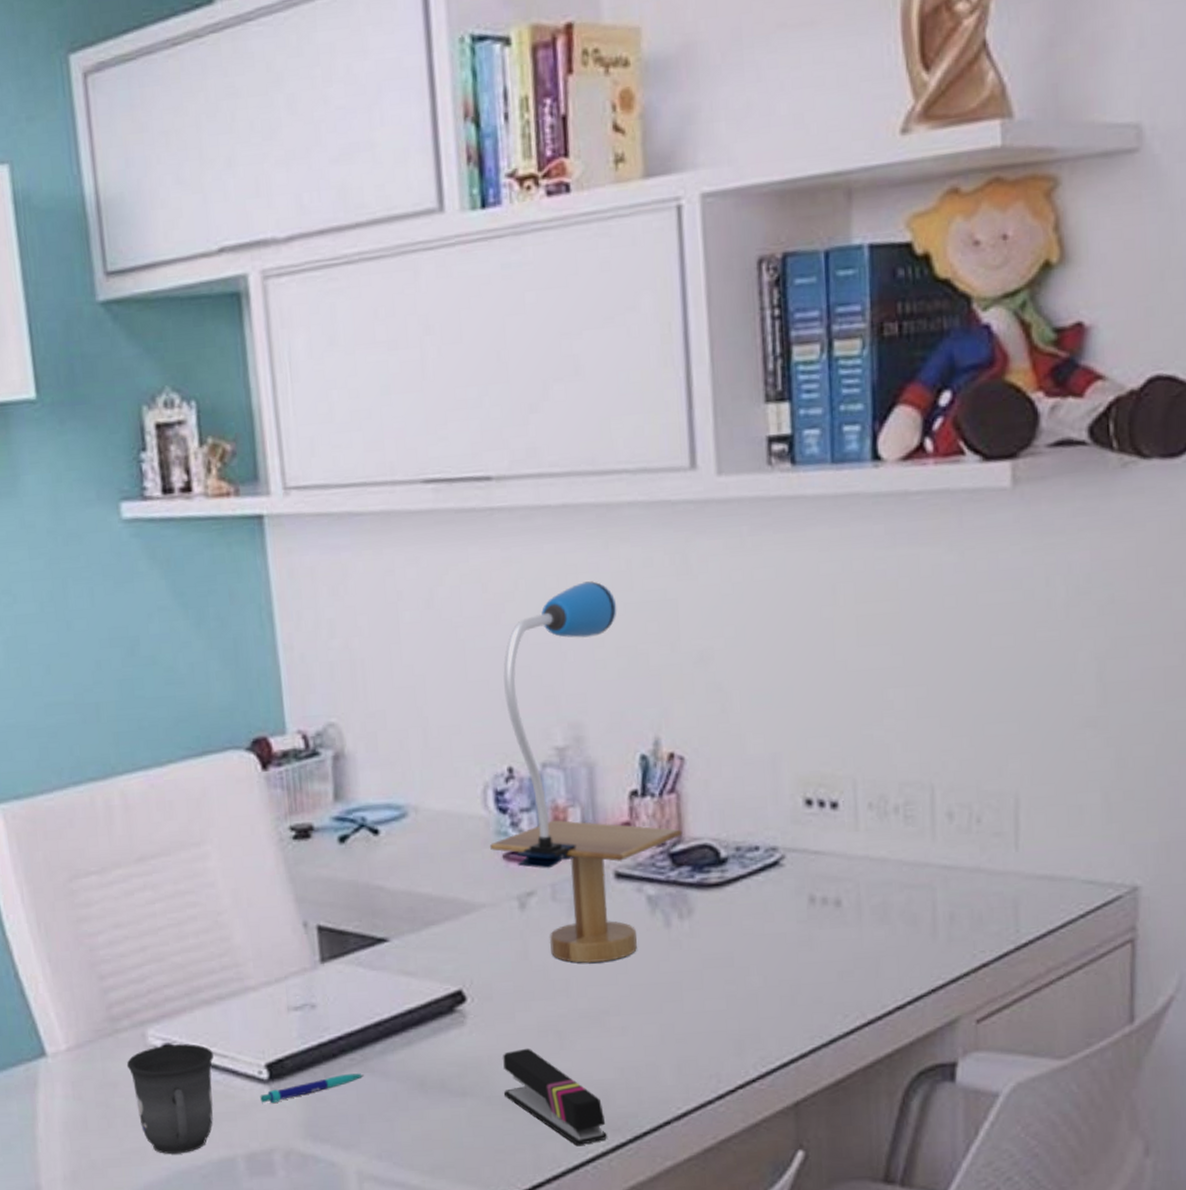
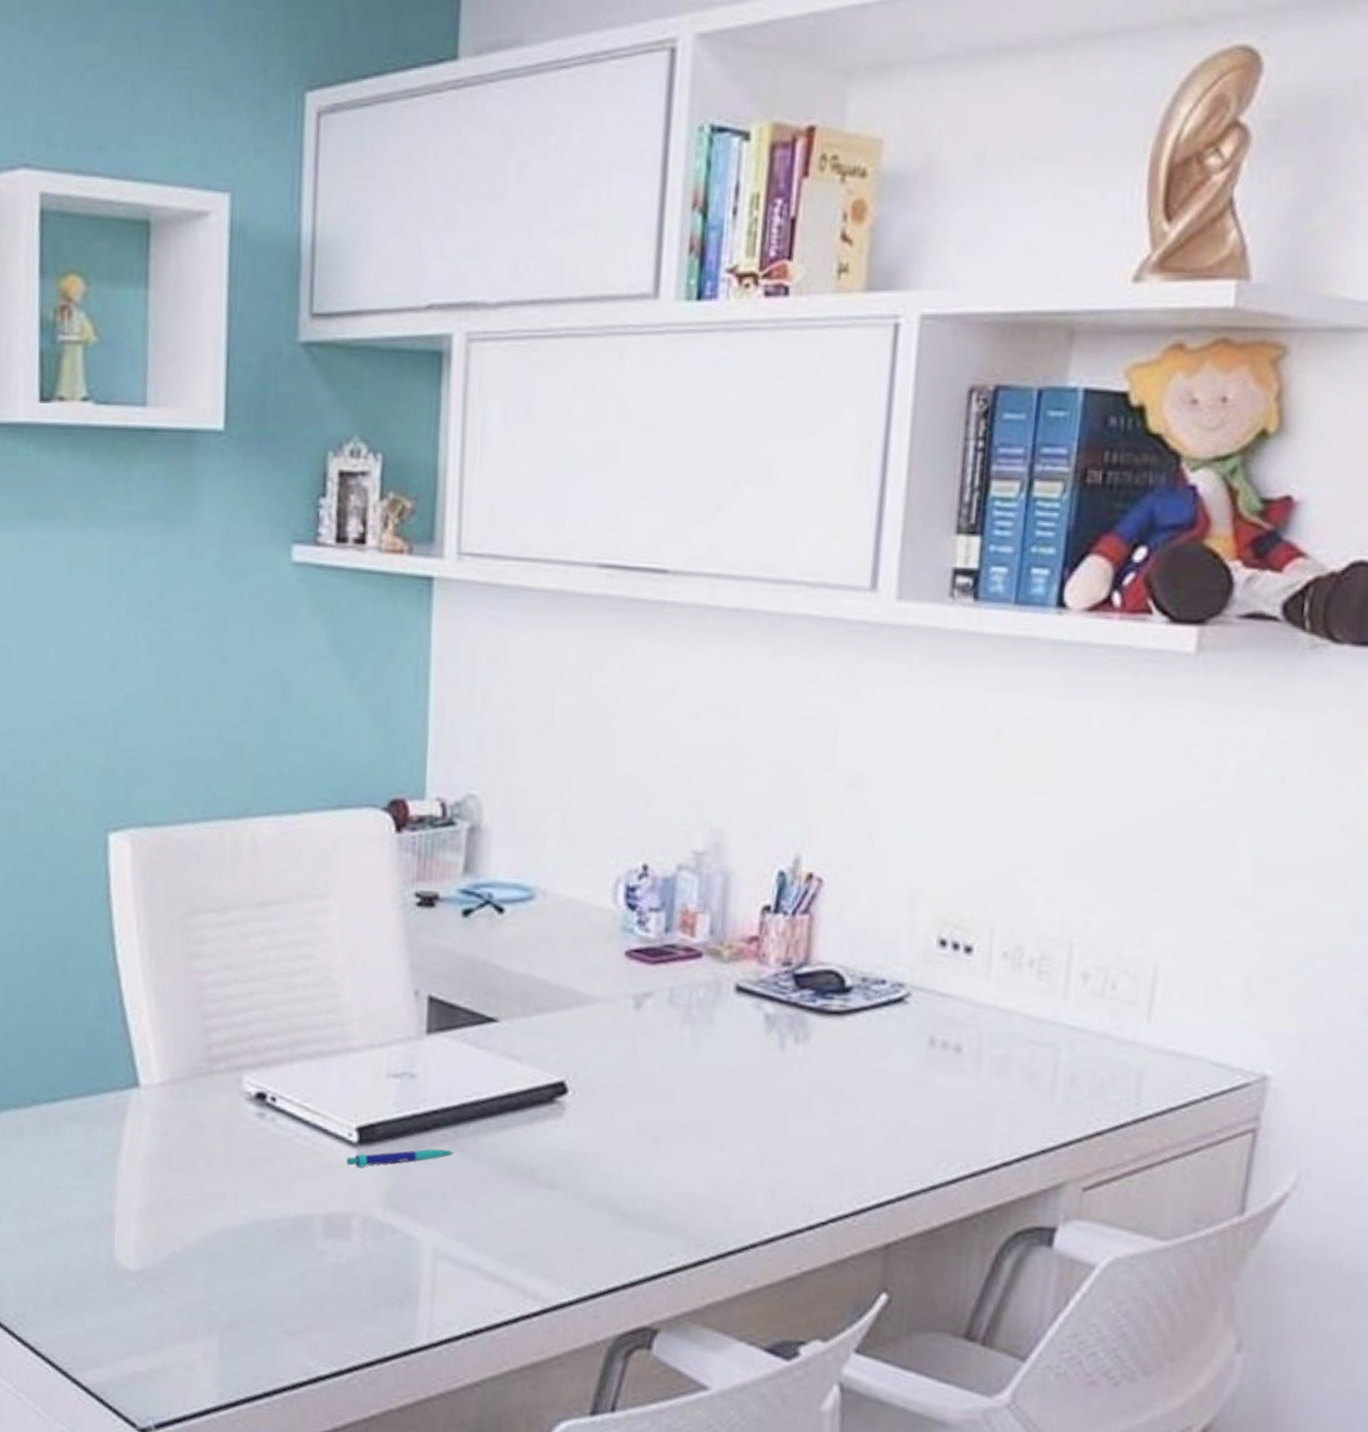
mug: present [126,1044,214,1155] -> none [217,1093,306,1205]
desk lamp: present [490,581,683,963] -> none [614,689,810,1074]
stapler: present [503,1048,607,1145] -> none [592,1149,691,1255]

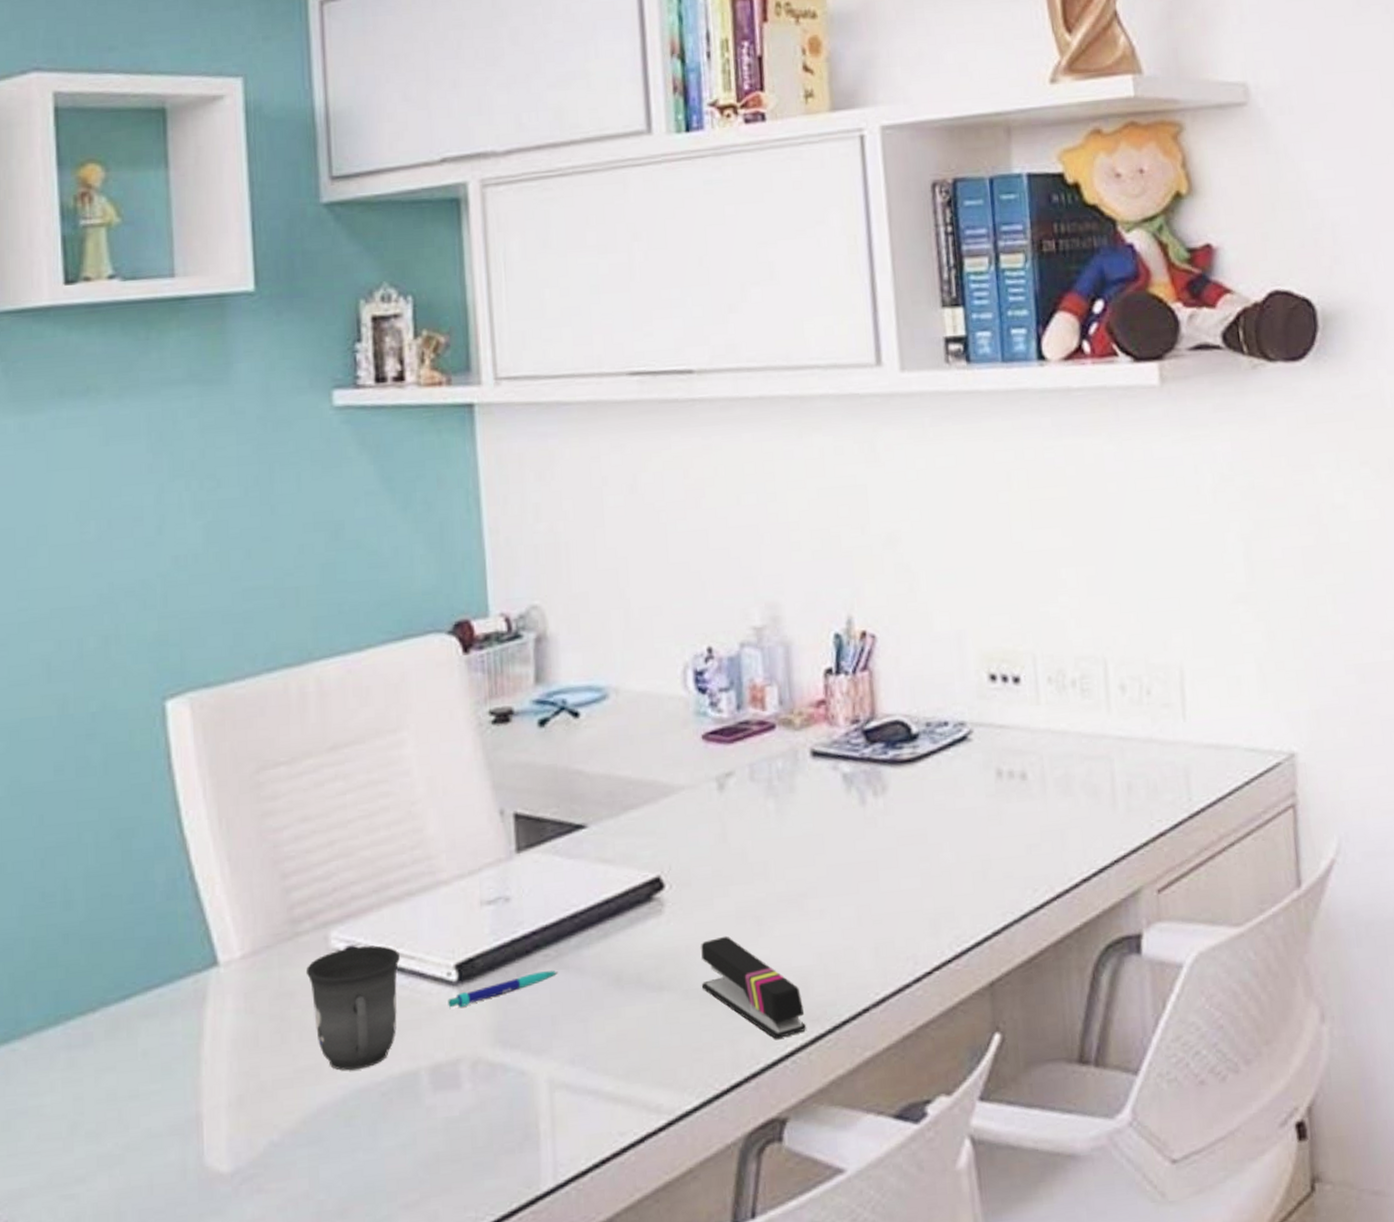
mug: none [217,1093,306,1205] -> present [305,945,400,1071]
stapler: none [592,1149,691,1255] -> present [701,935,806,1039]

